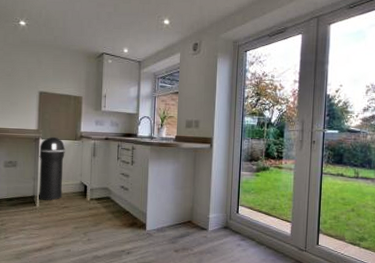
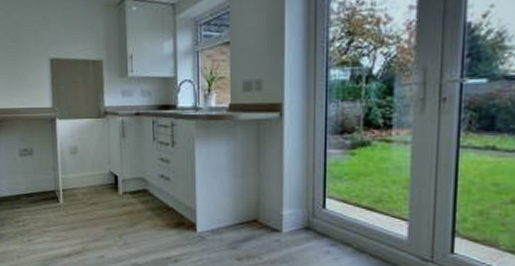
trash can: present [39,136,65,201] -> none [57,115,89,195]

